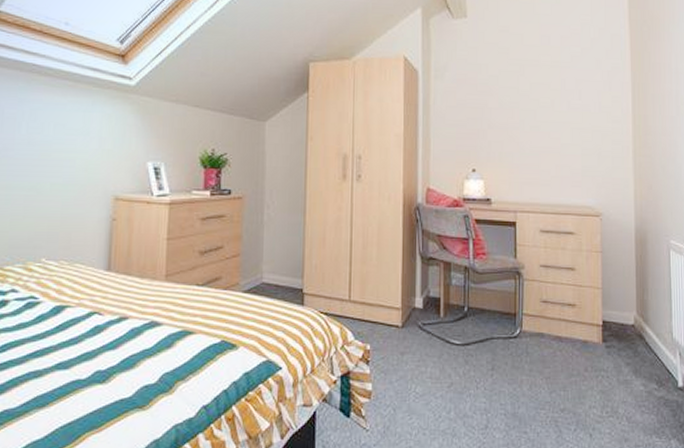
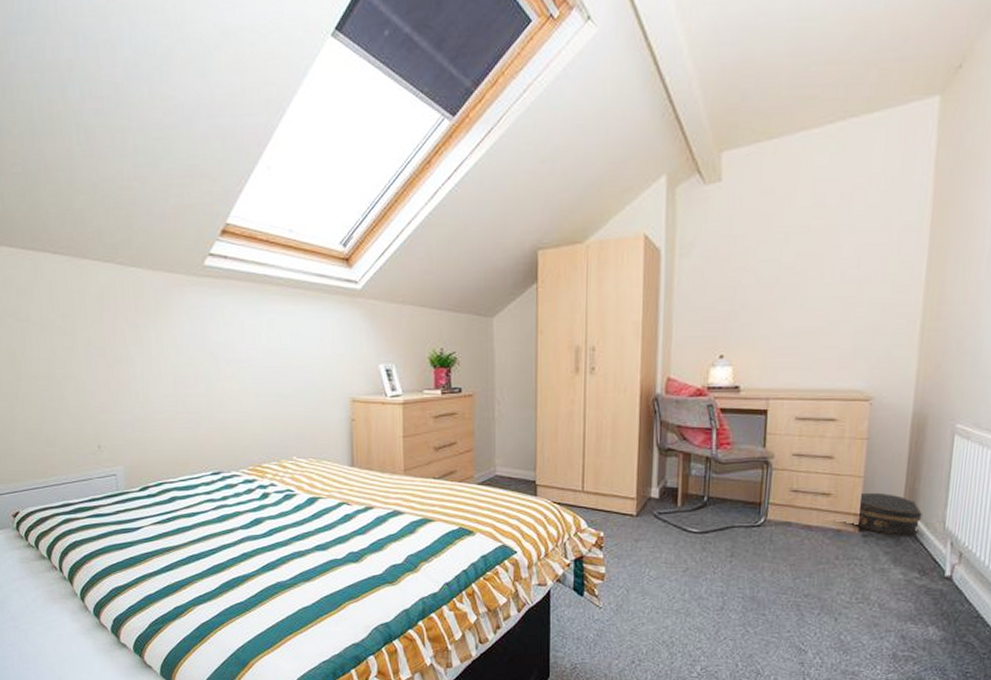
hat box: none [600,303,653,347] -> present [857,492,922,536]

